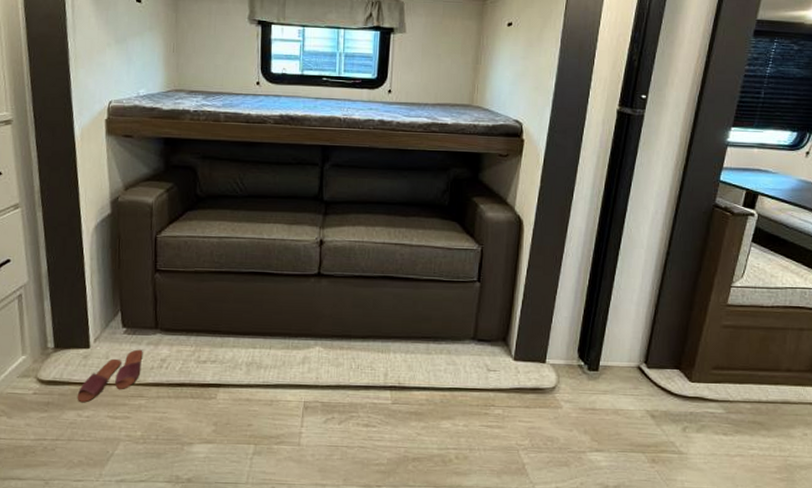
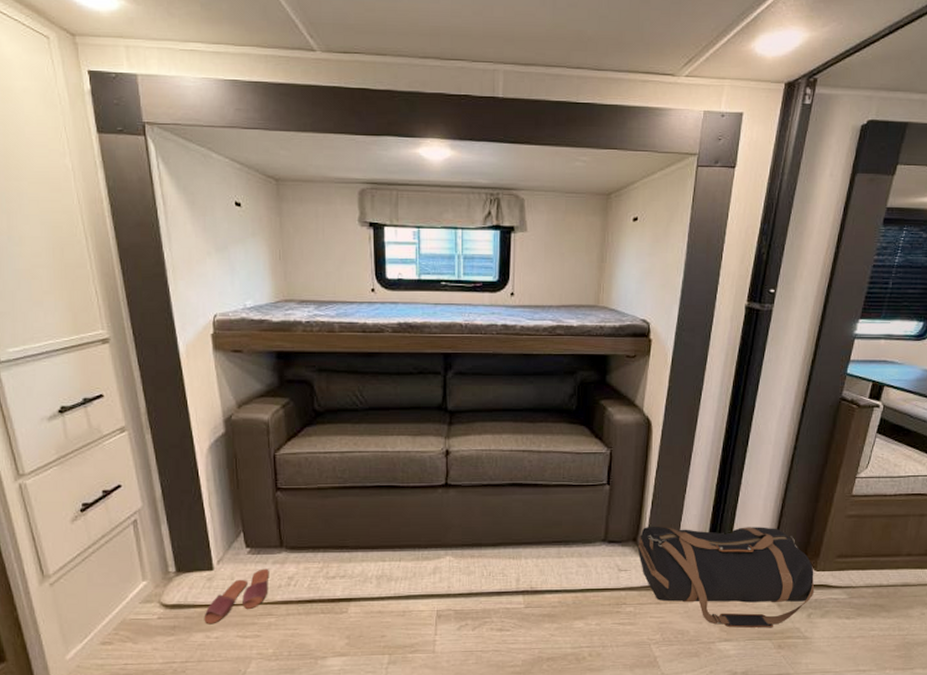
duffel bag: none [507,327,690,440] -> present [637,527,815,628]

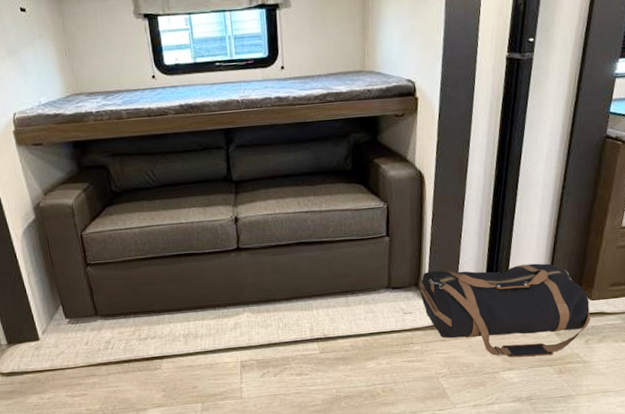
slippers: present [204,568,269,625] -> none [36,335,89,388]

